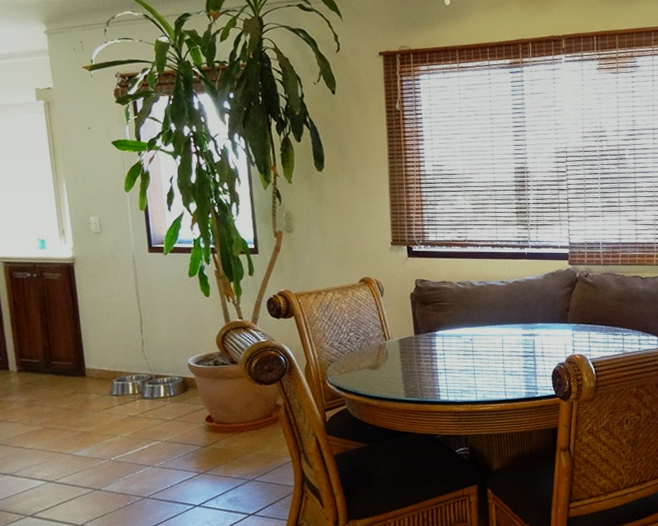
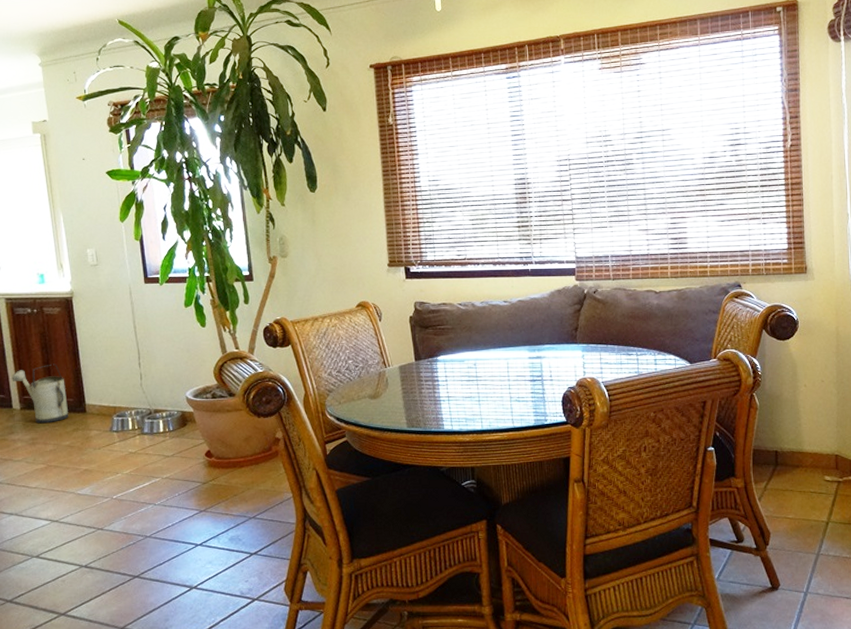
watering can: none [9,328,68,386] -> present [12,364,69,424]

